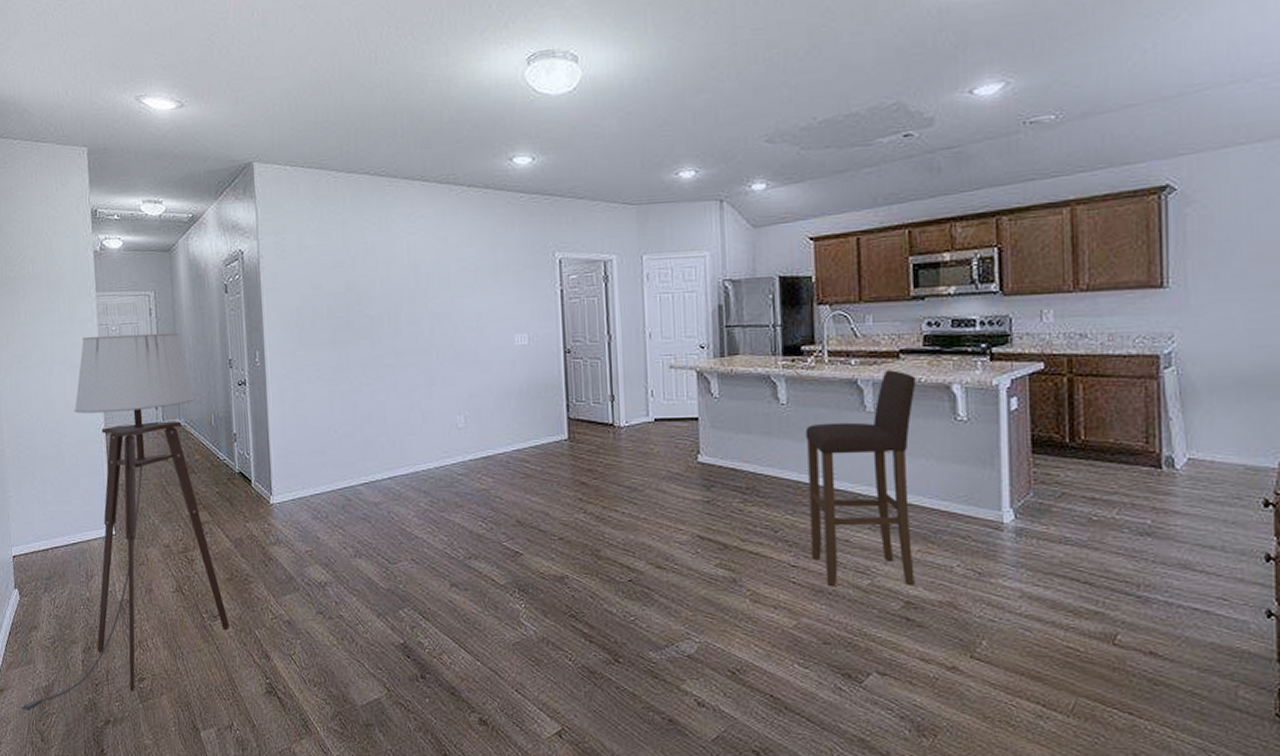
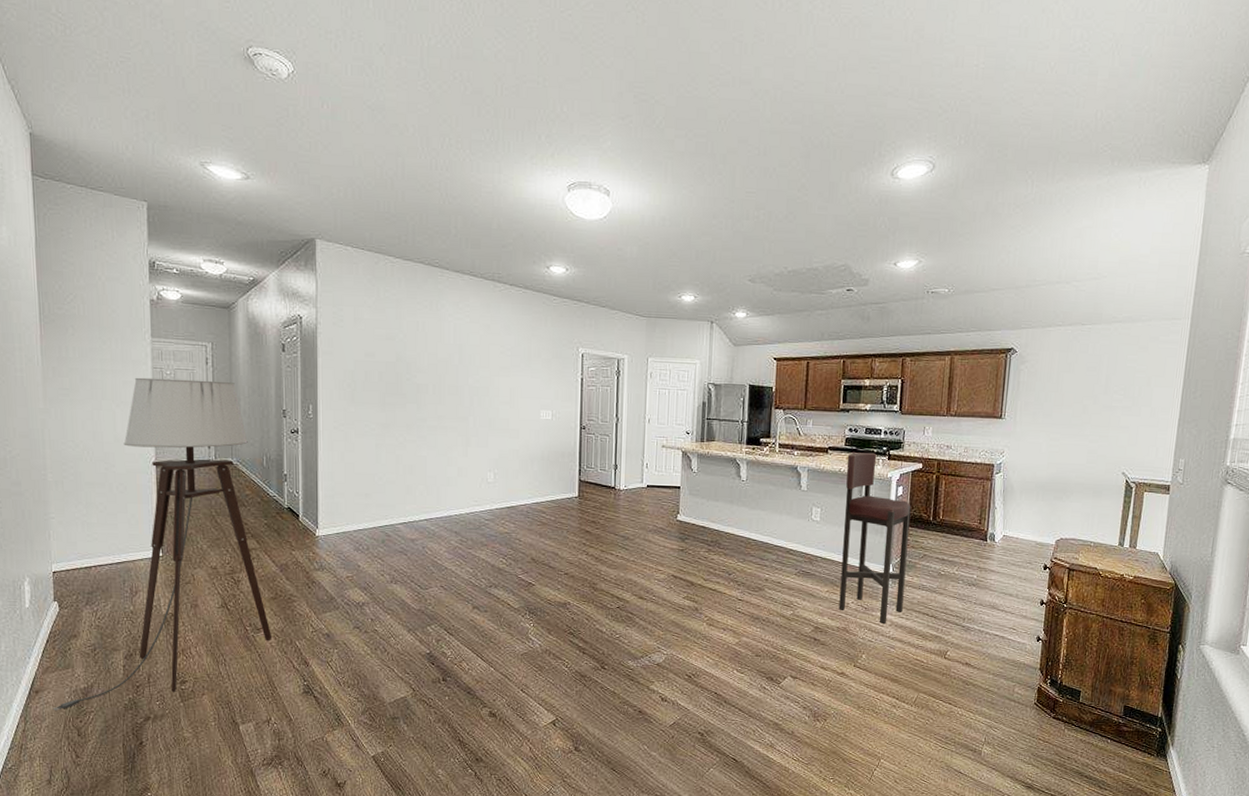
bar stool: present [805,370,916,586] -> none [753,461,838,615]
bar stool: none [928,352,1037,595] -> present [839,452,911,624]

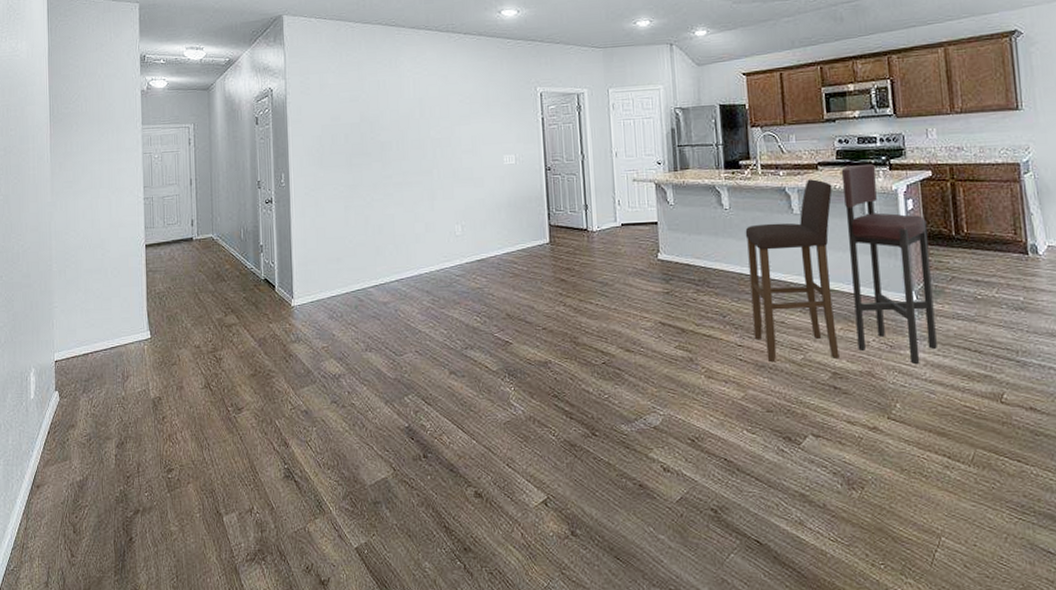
floor lamp: present [52,377,271,712] -> none [51,159,252,507]
bar stool: none [753,461,838,615] -> present [745,179,840,361]

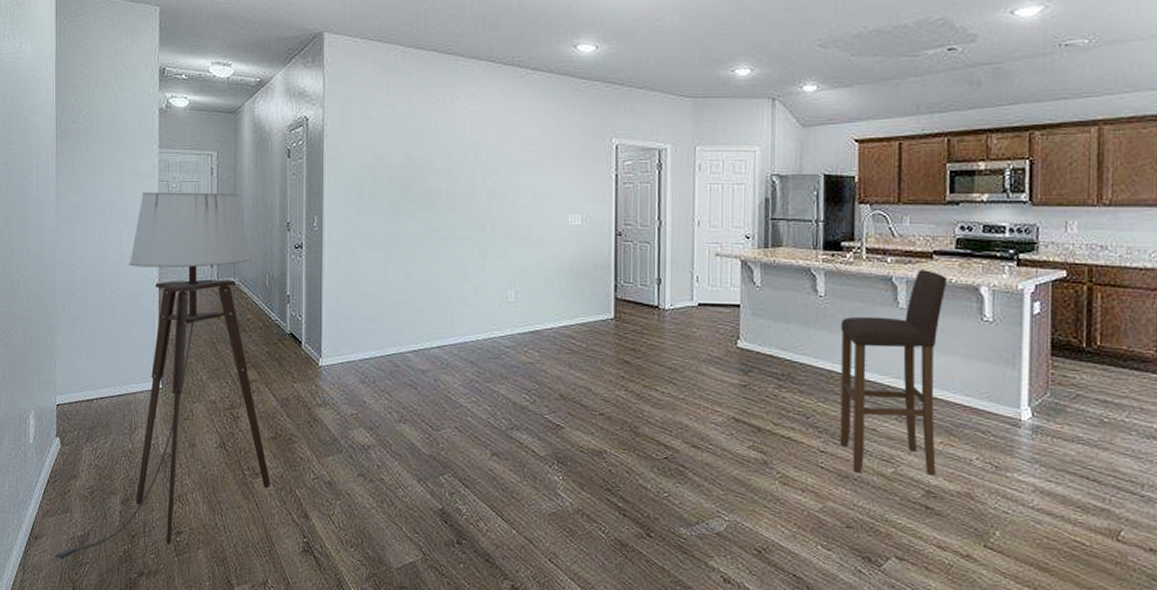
floor lamp: none [51,159,252,507] -> present [50,191,270,561]
bar stool: present [841,163,937,364] -> none [958,256,1054,489]

